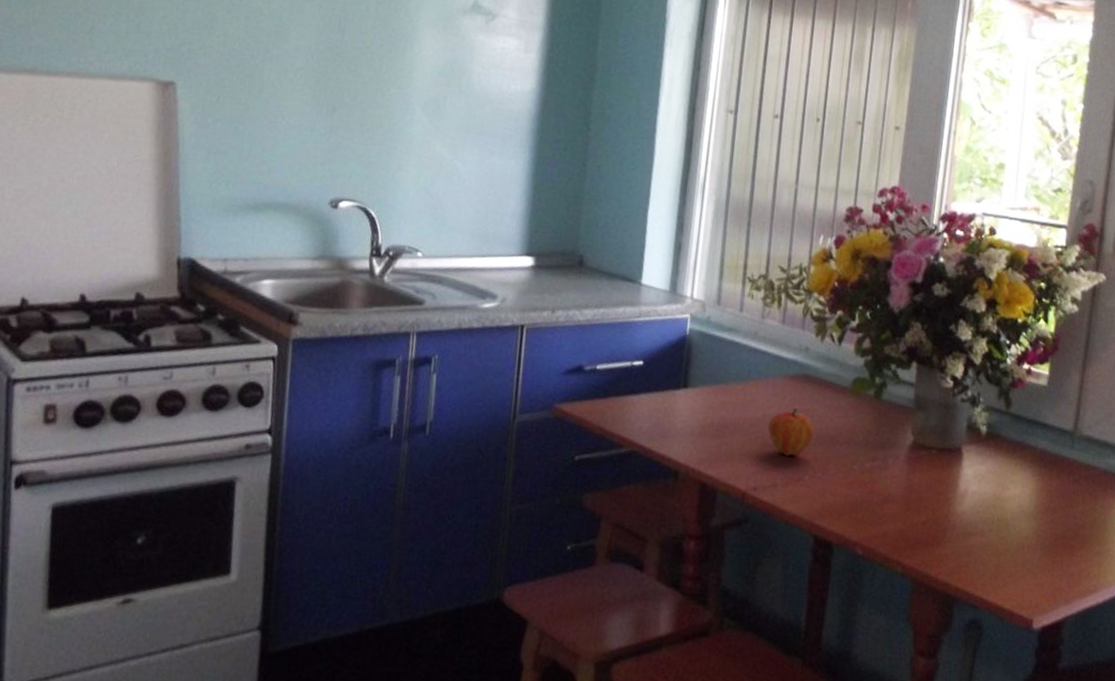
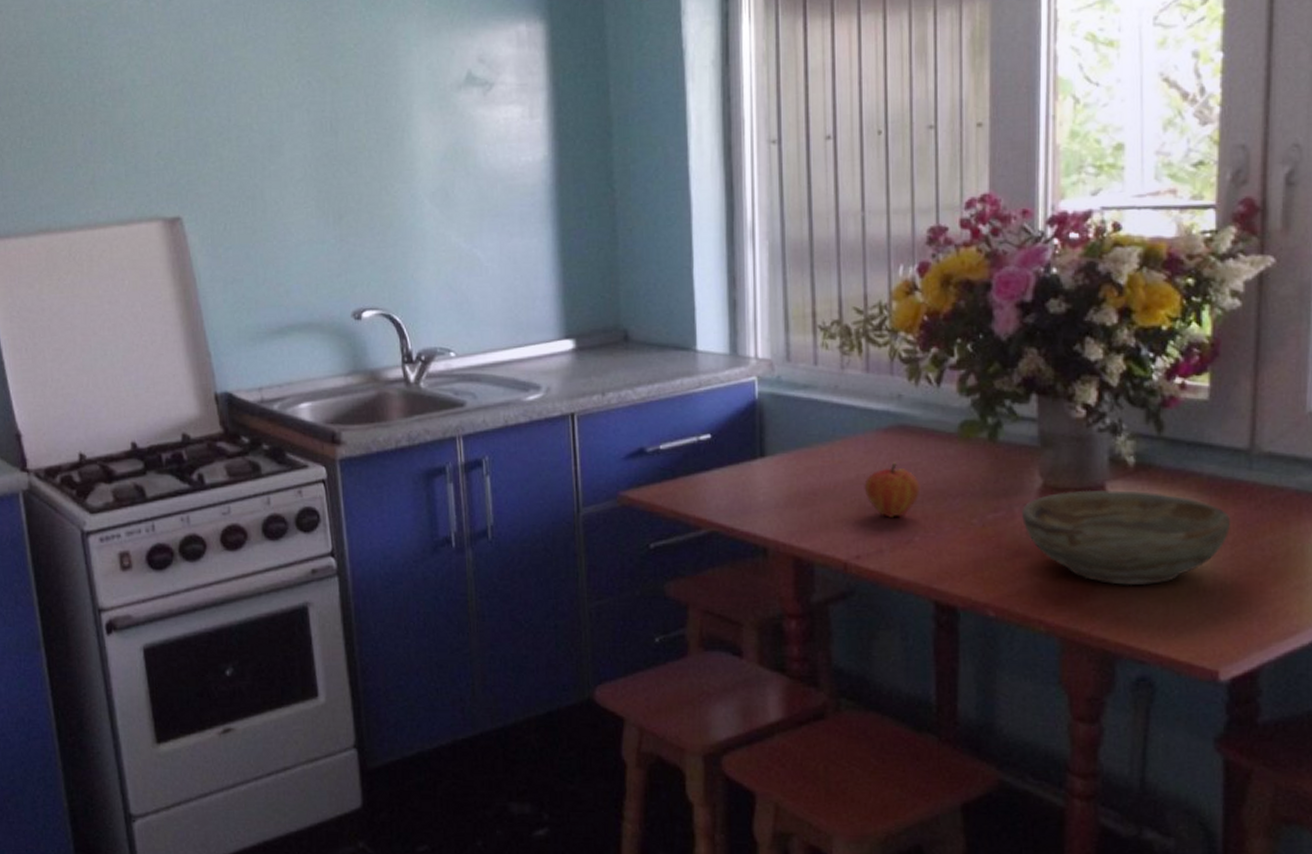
bowl: none [893,450,1055,539] -> present [1022,490,1231,586]

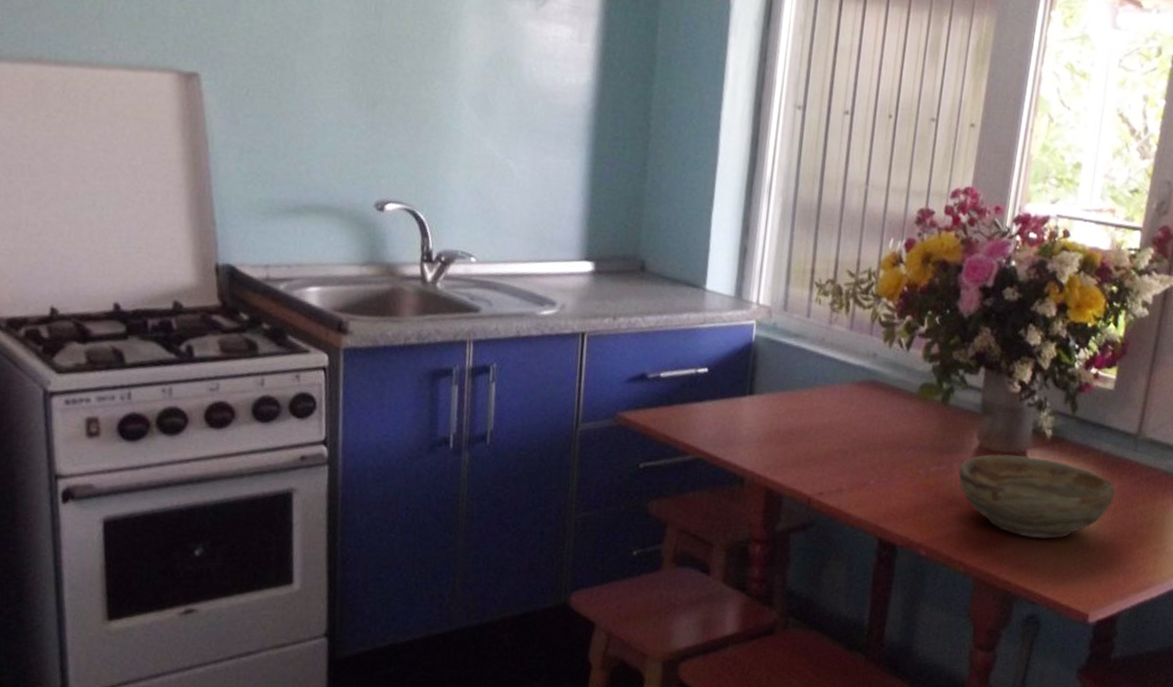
fruit: present [864,462,921,518] -> none [834,412,881,462]

